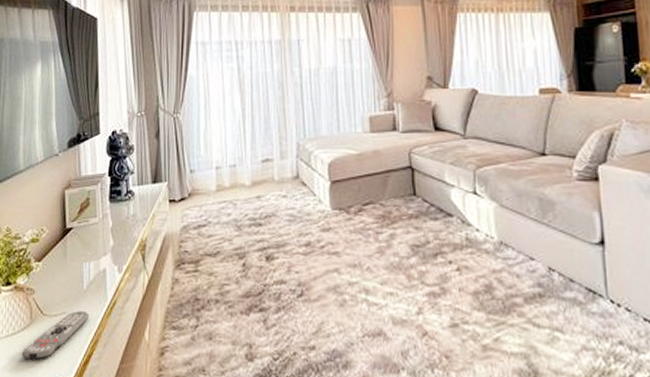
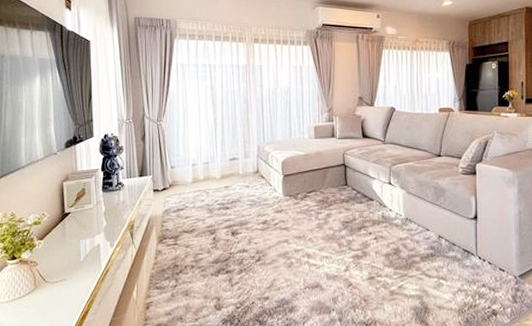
remote control: present [21,311,90,360] -> none [26,278,86,317]

